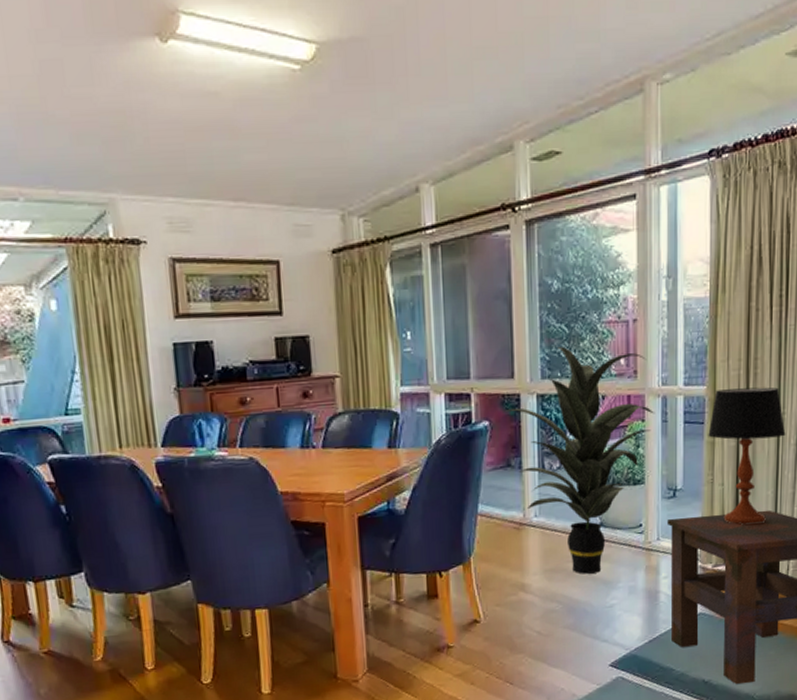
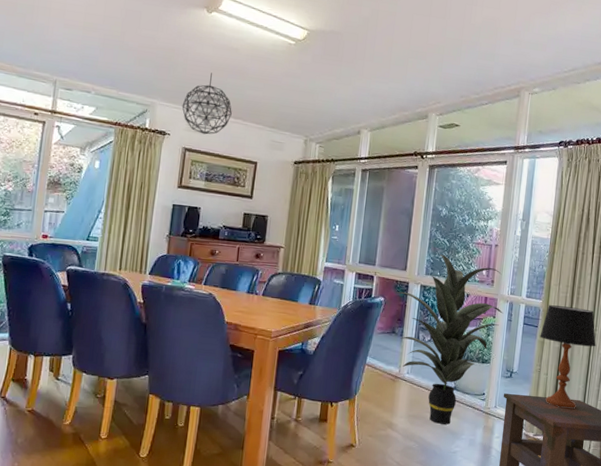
pendant light: none [154,137,229,233] -> present [182,73,232,135]

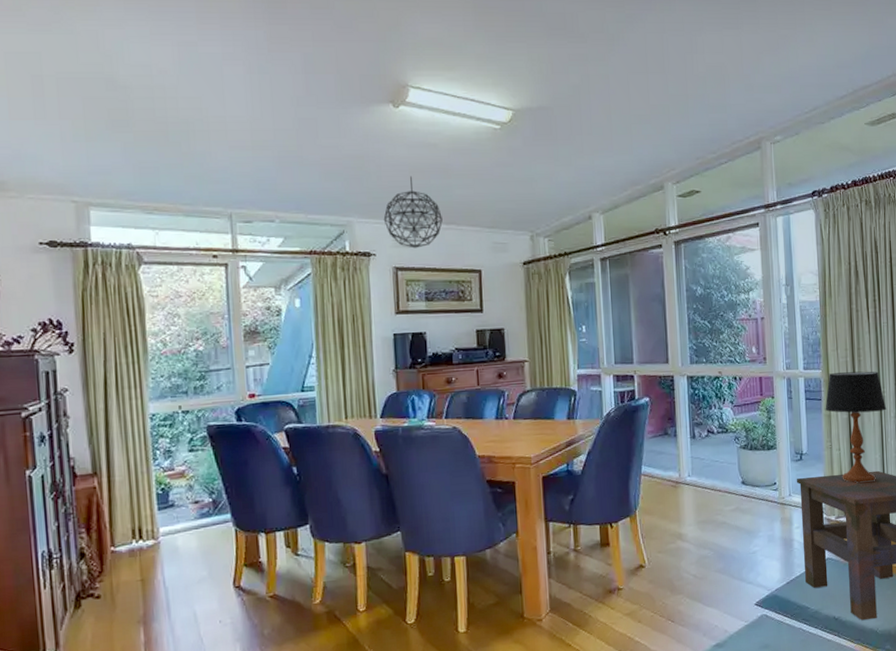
indoor plant: present [395,253,504,425] -> none [660,338,782,525]

